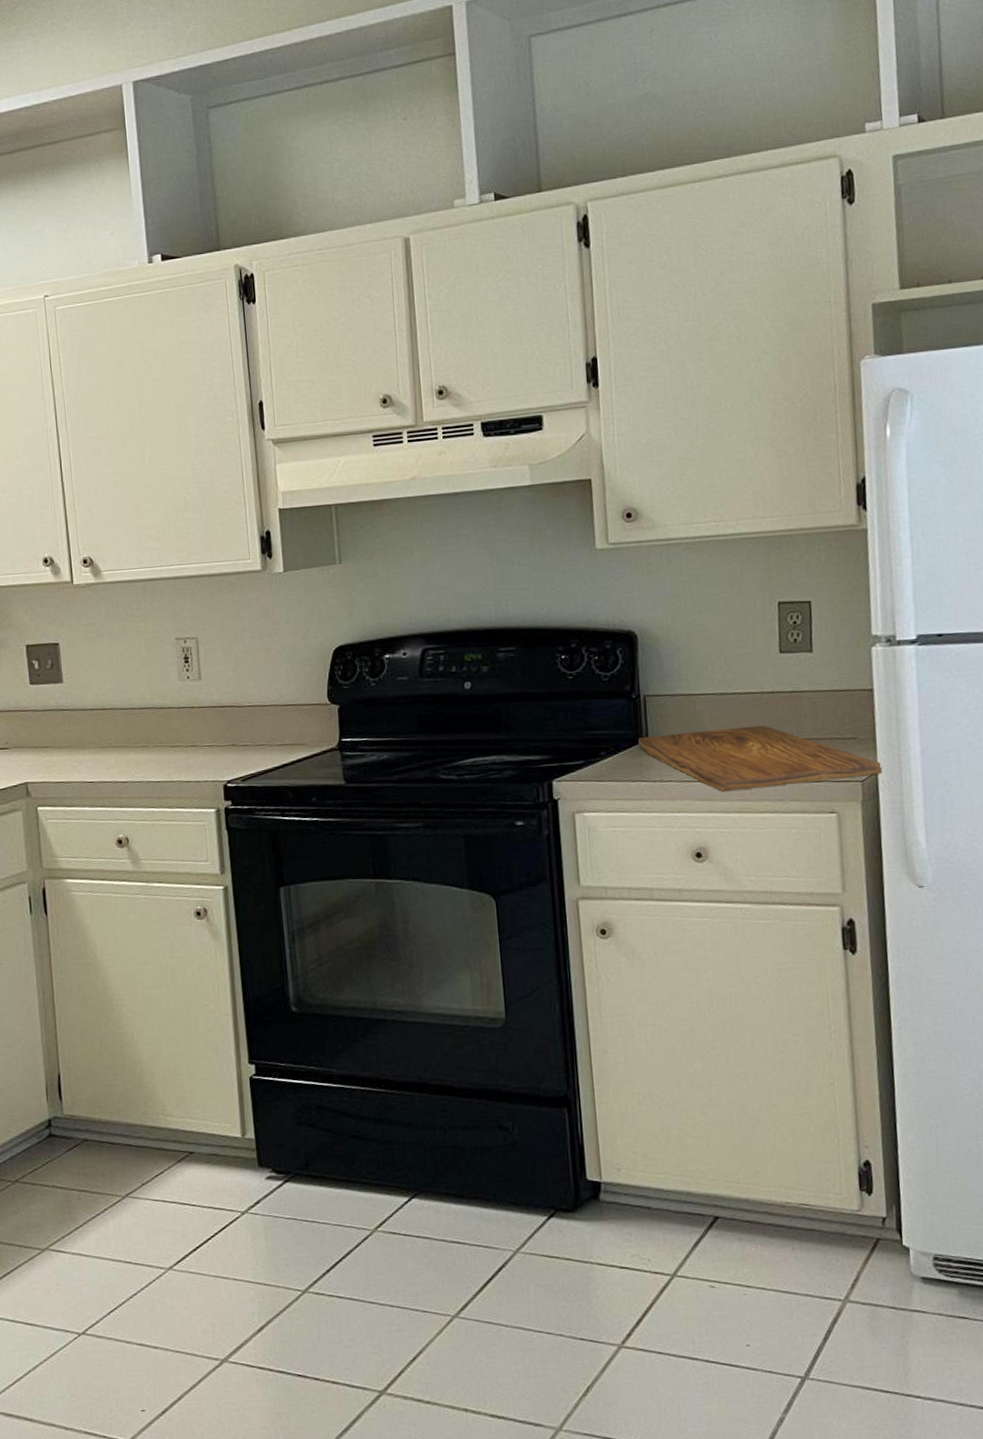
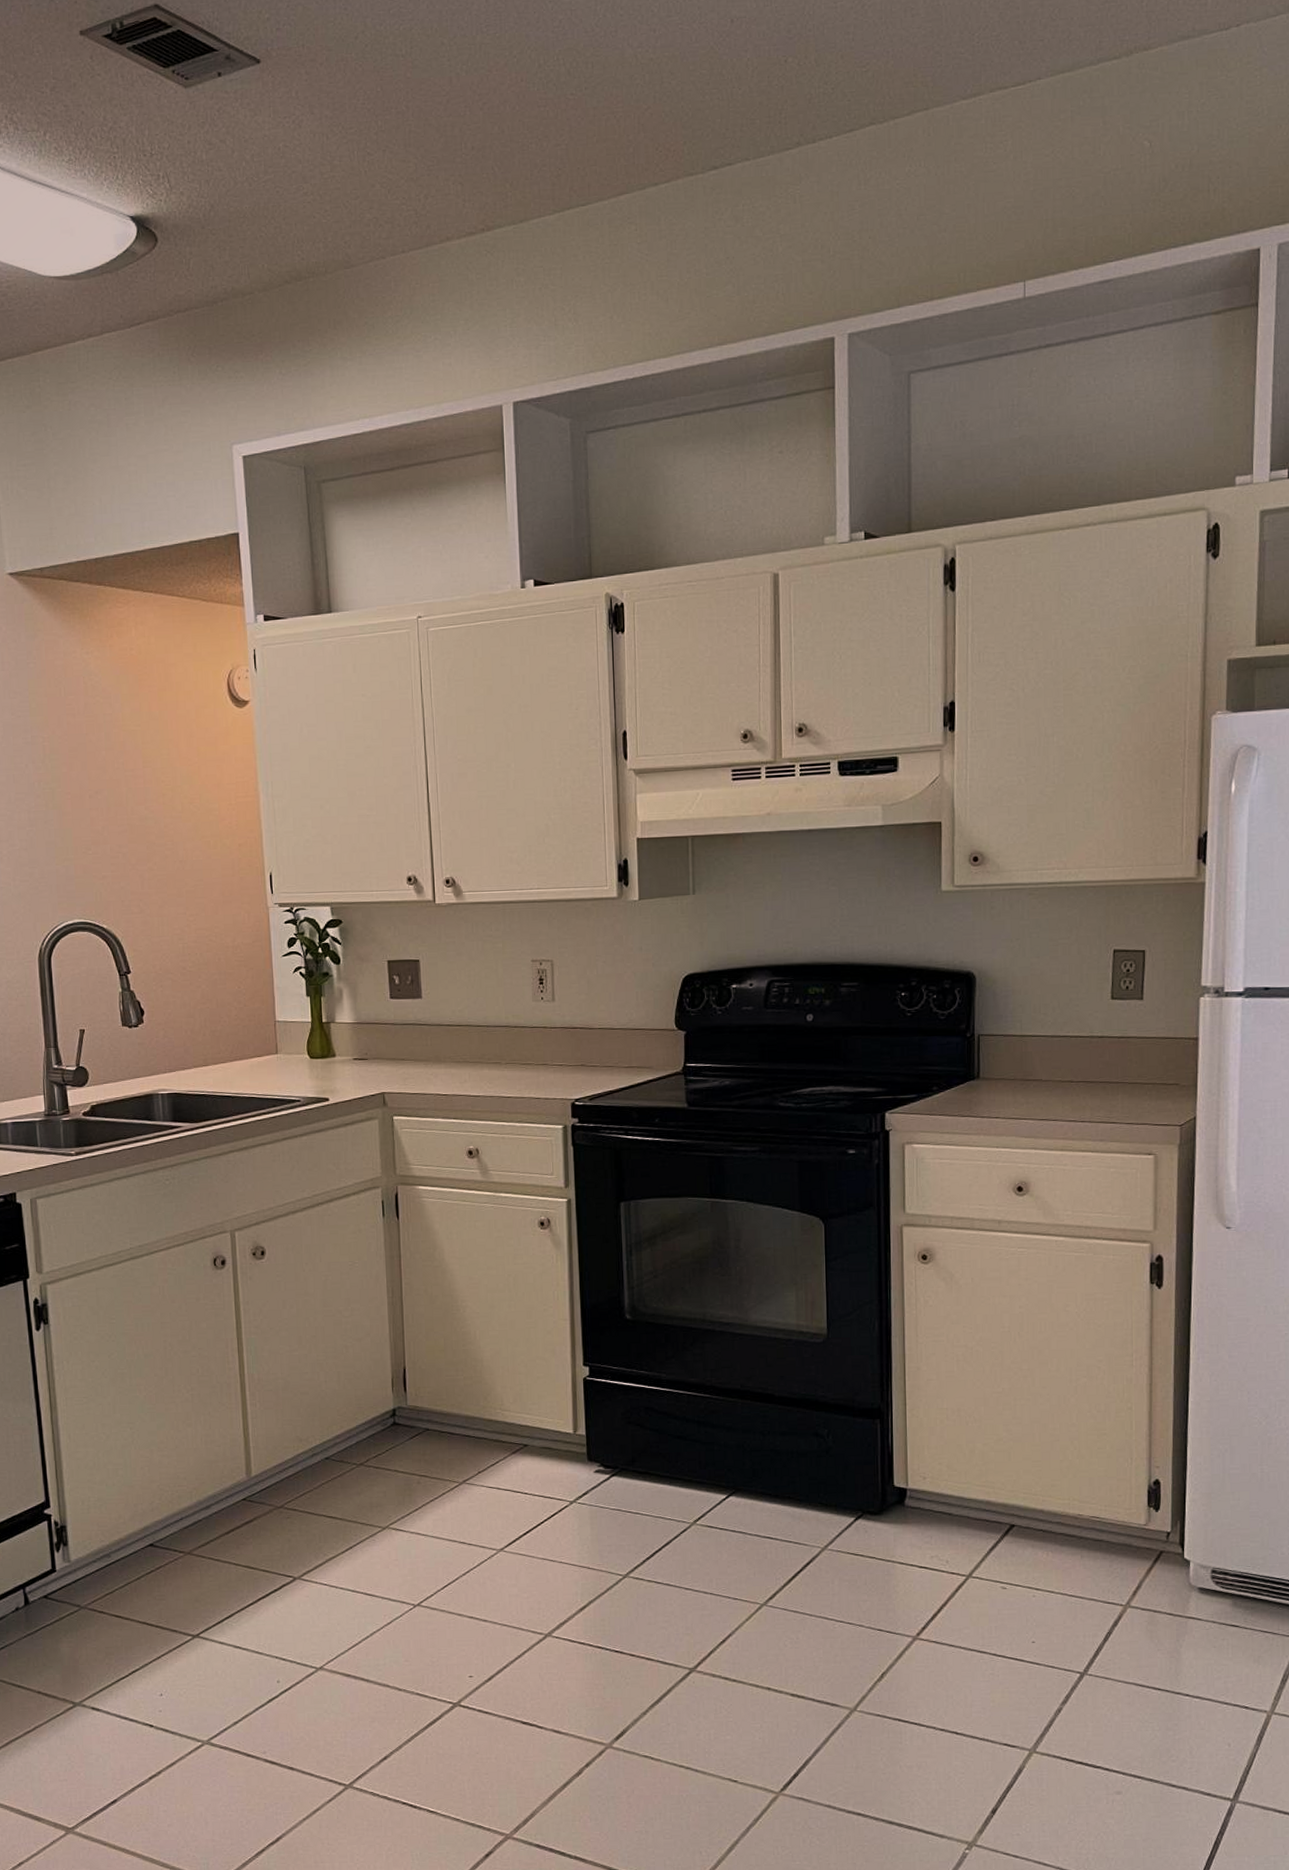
cutting board: present [638,725,883,792] -> none [970,1068,1201,1131]

